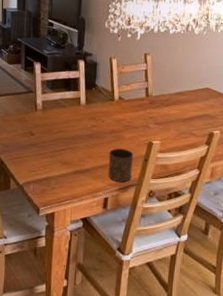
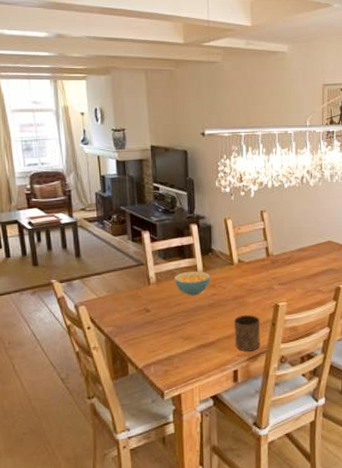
cereal bowl: none [58,102,92,125] -> present [174,271,211,296]

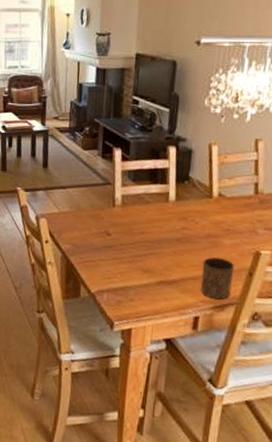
cereal bowl: present [174,271,211,296] -> none [141,198,184,226]

